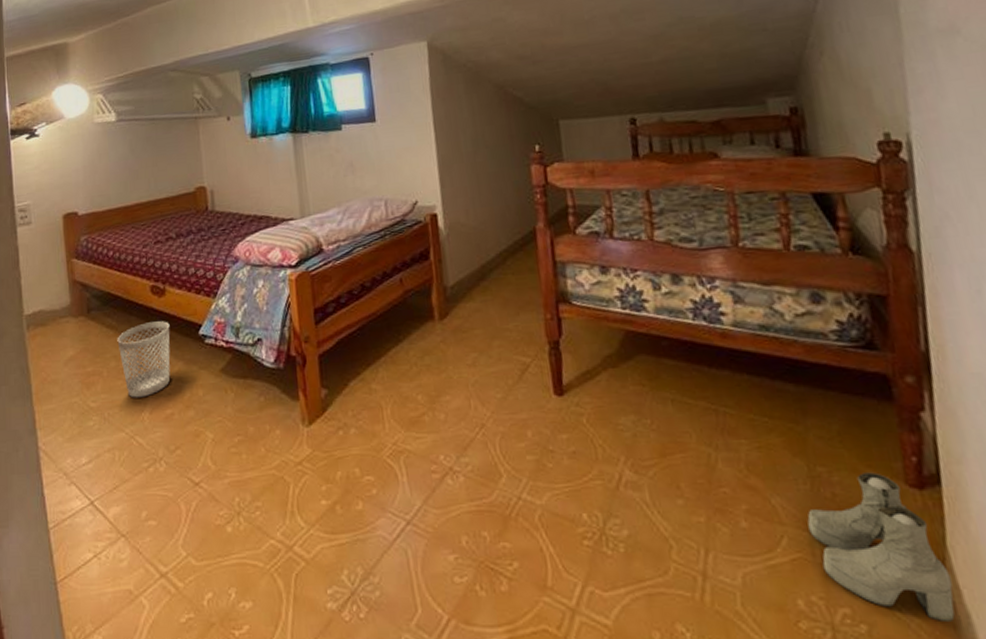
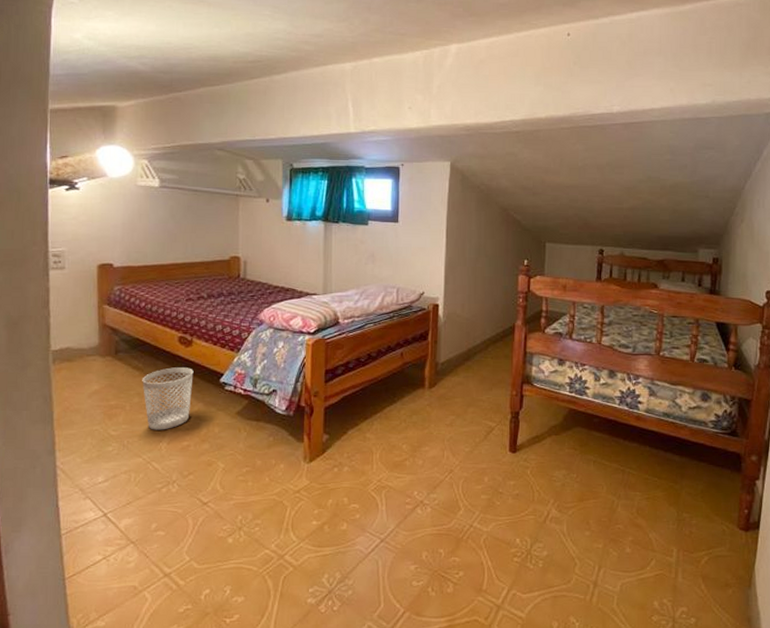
boots: present [807,472,955,623] -> none [670,519,753,618]

